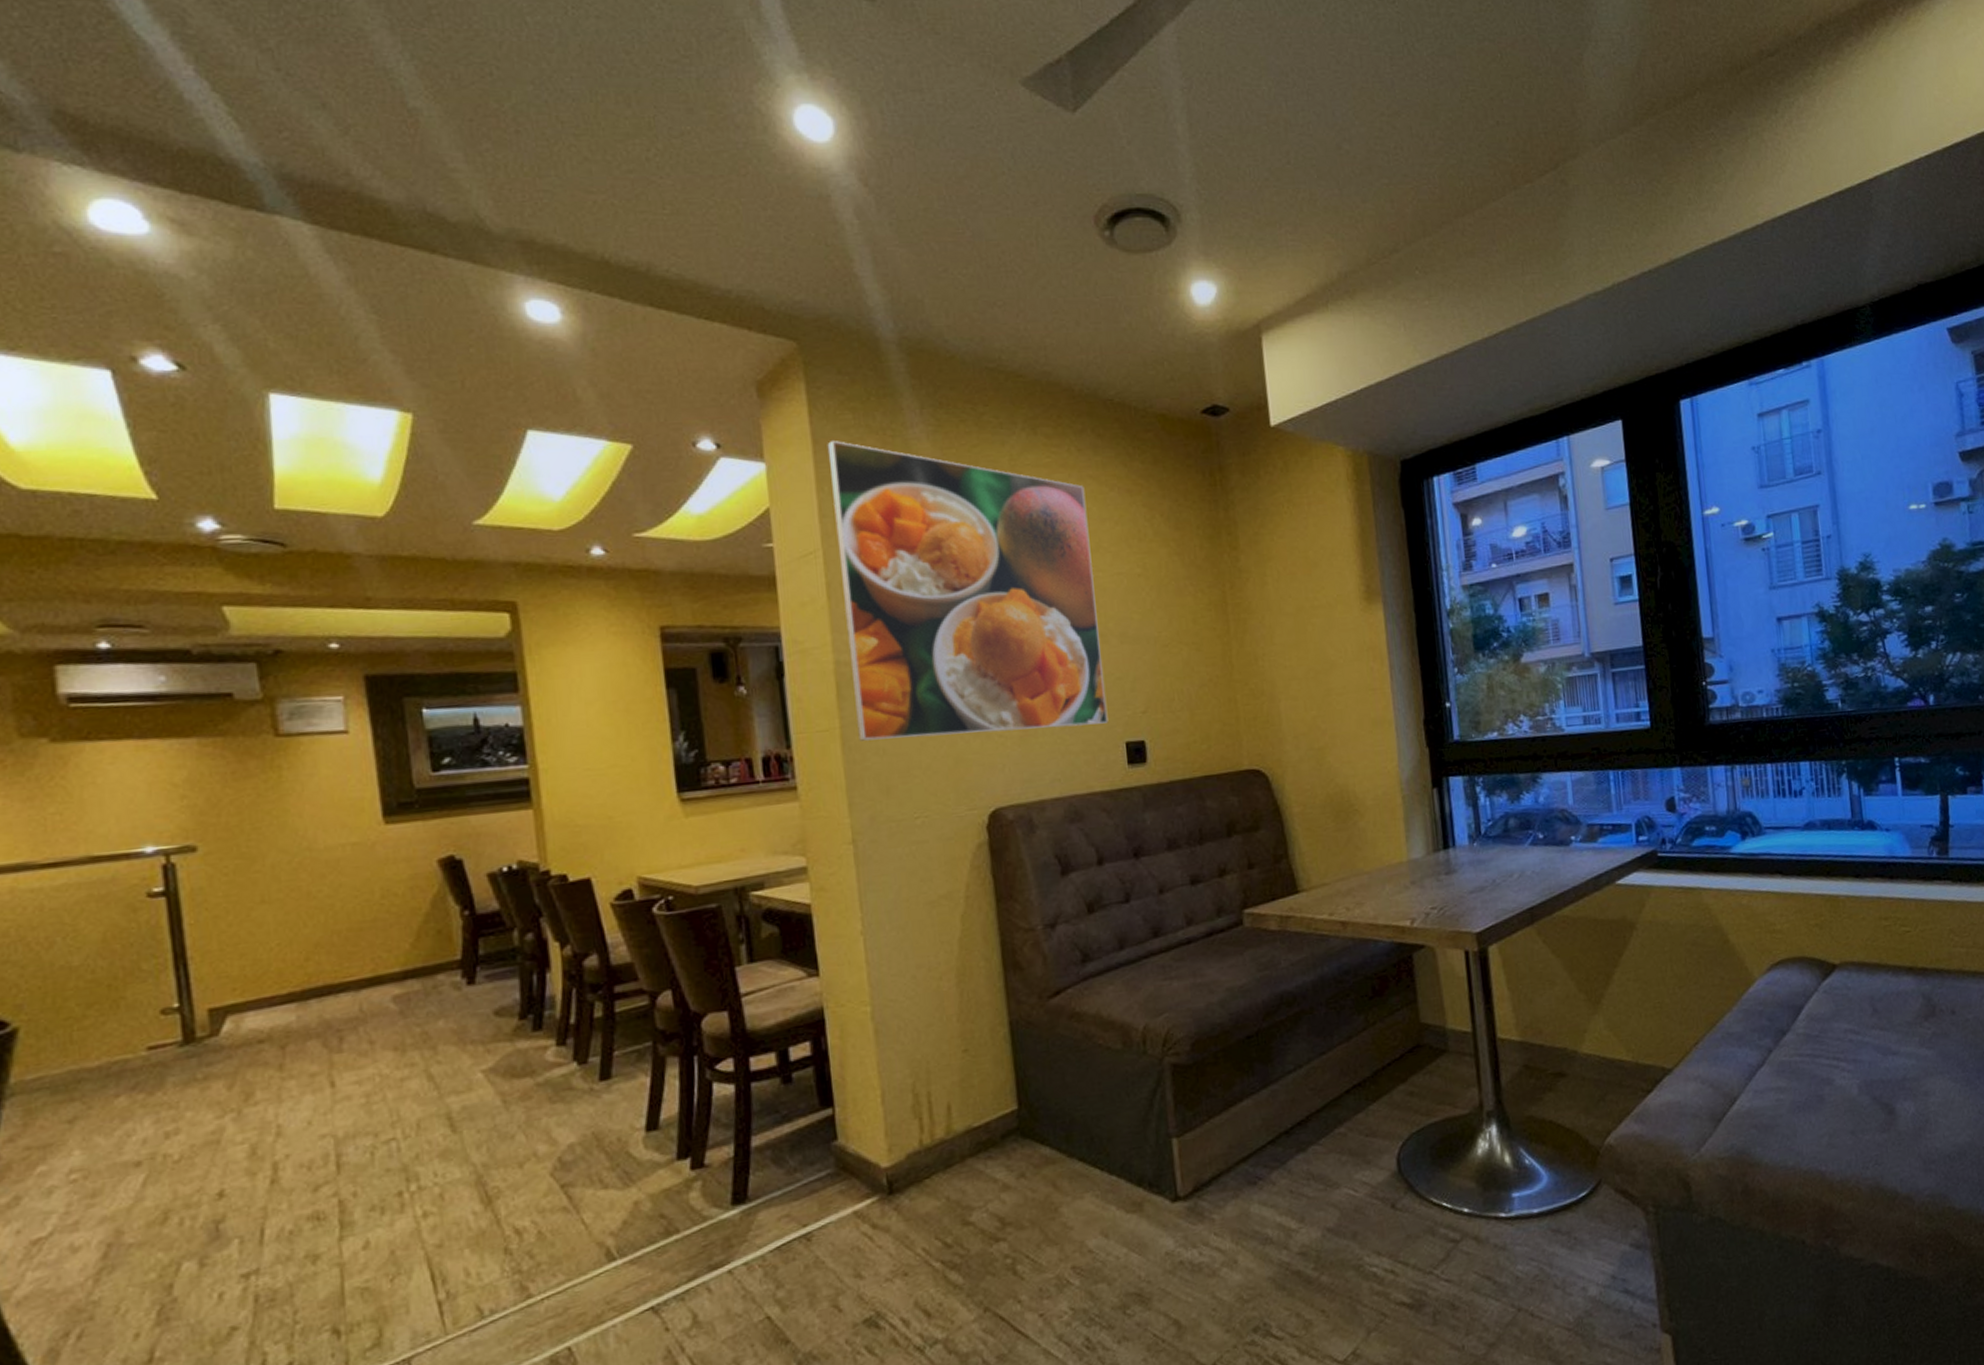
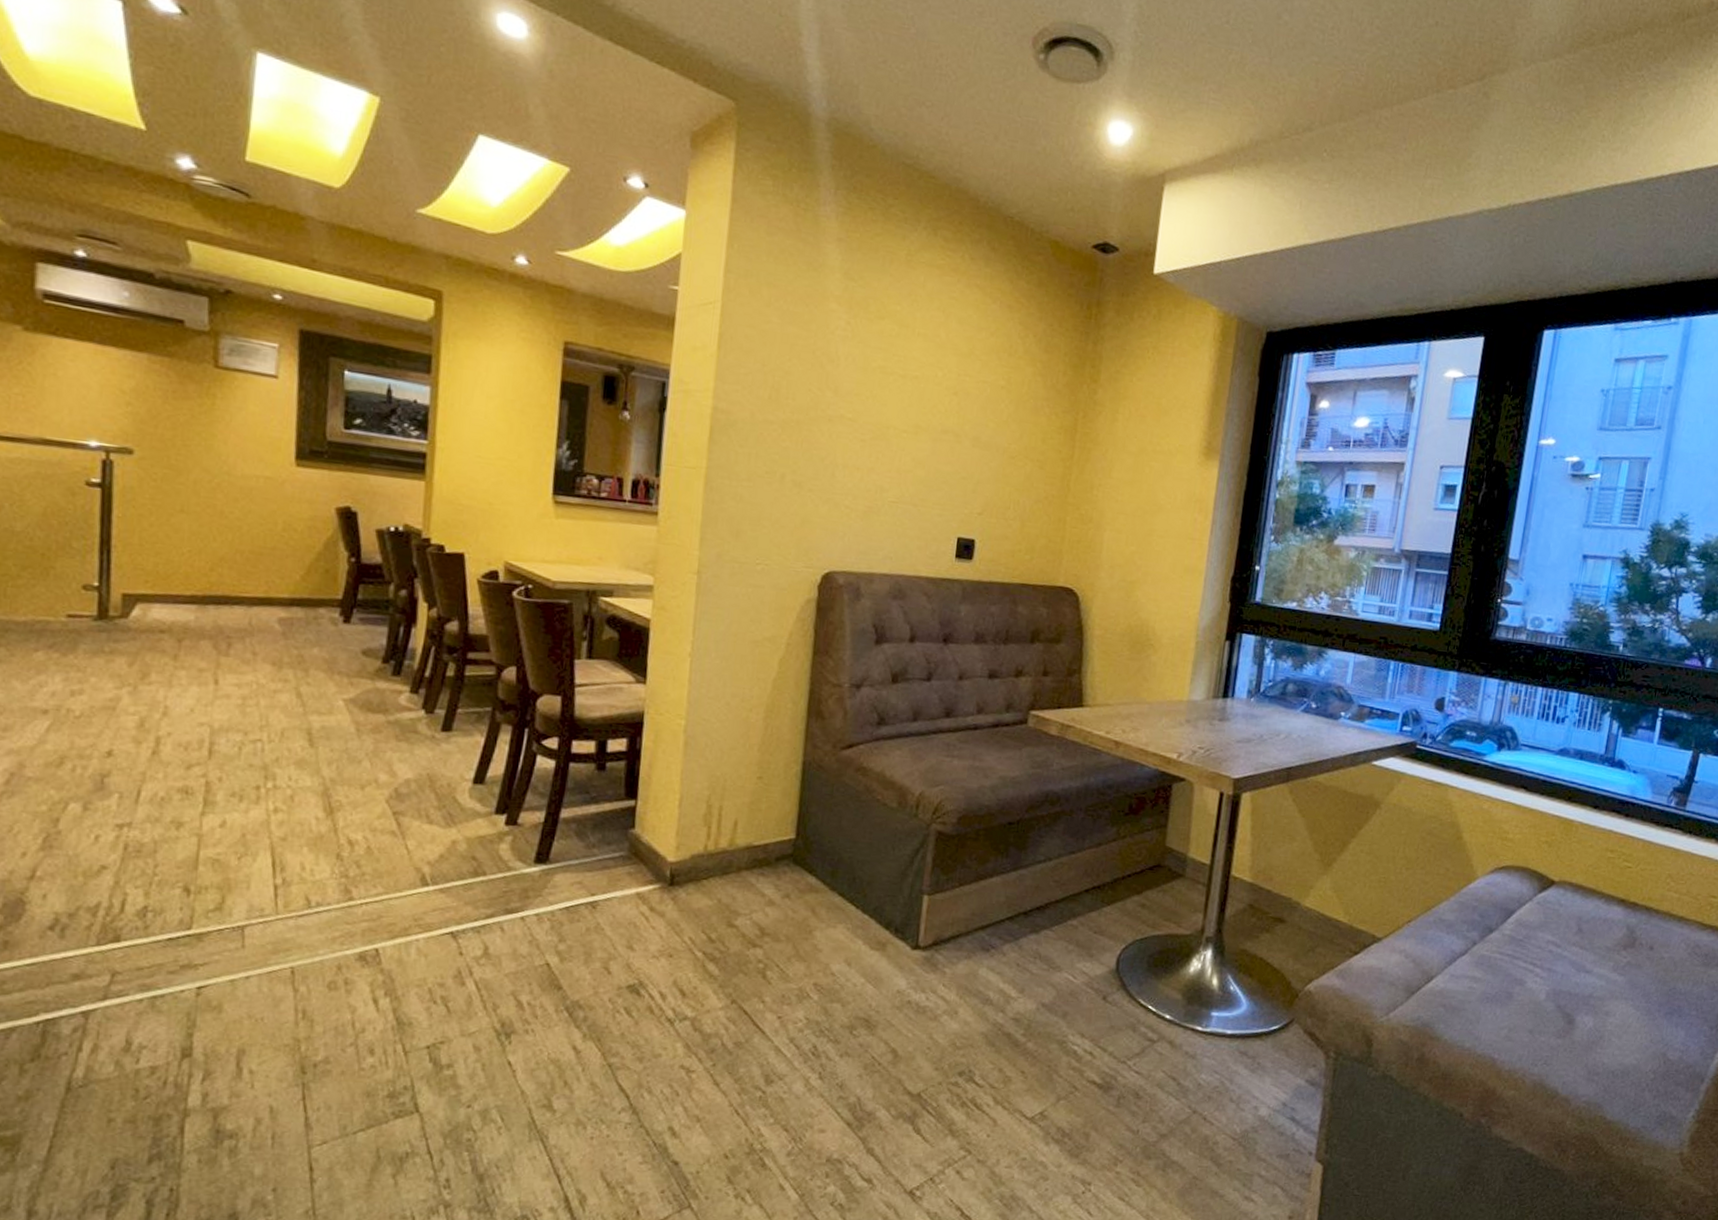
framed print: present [827,439,1109,741] -> none [721,201,970,517]

